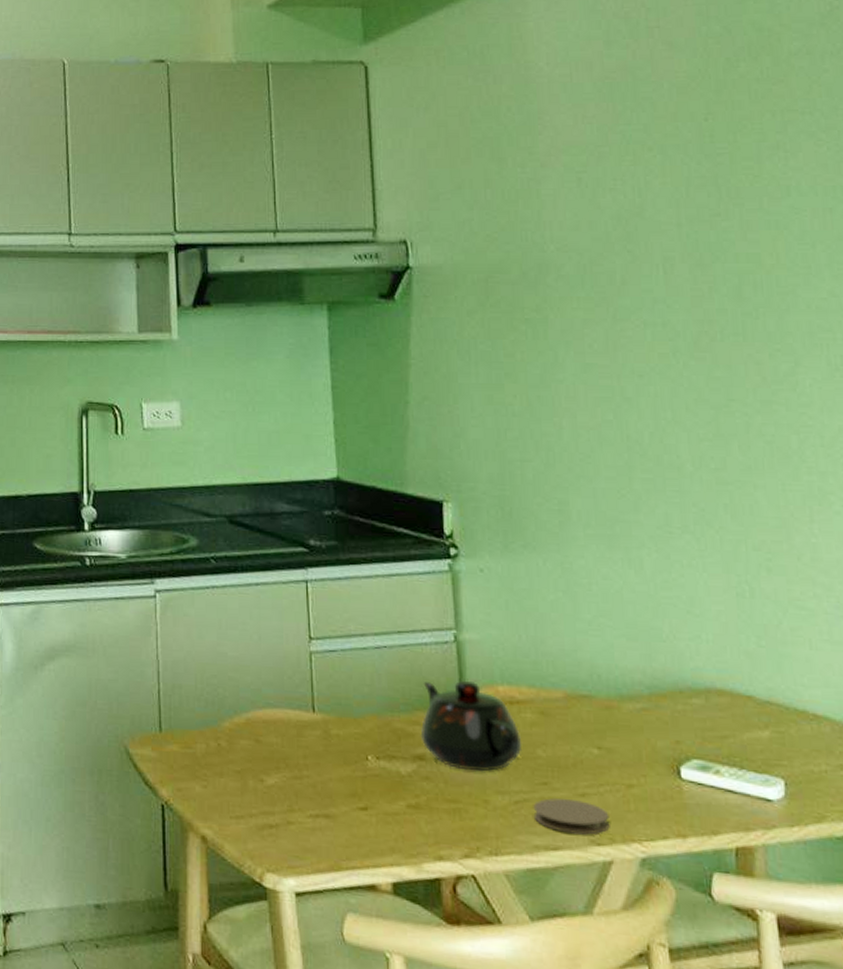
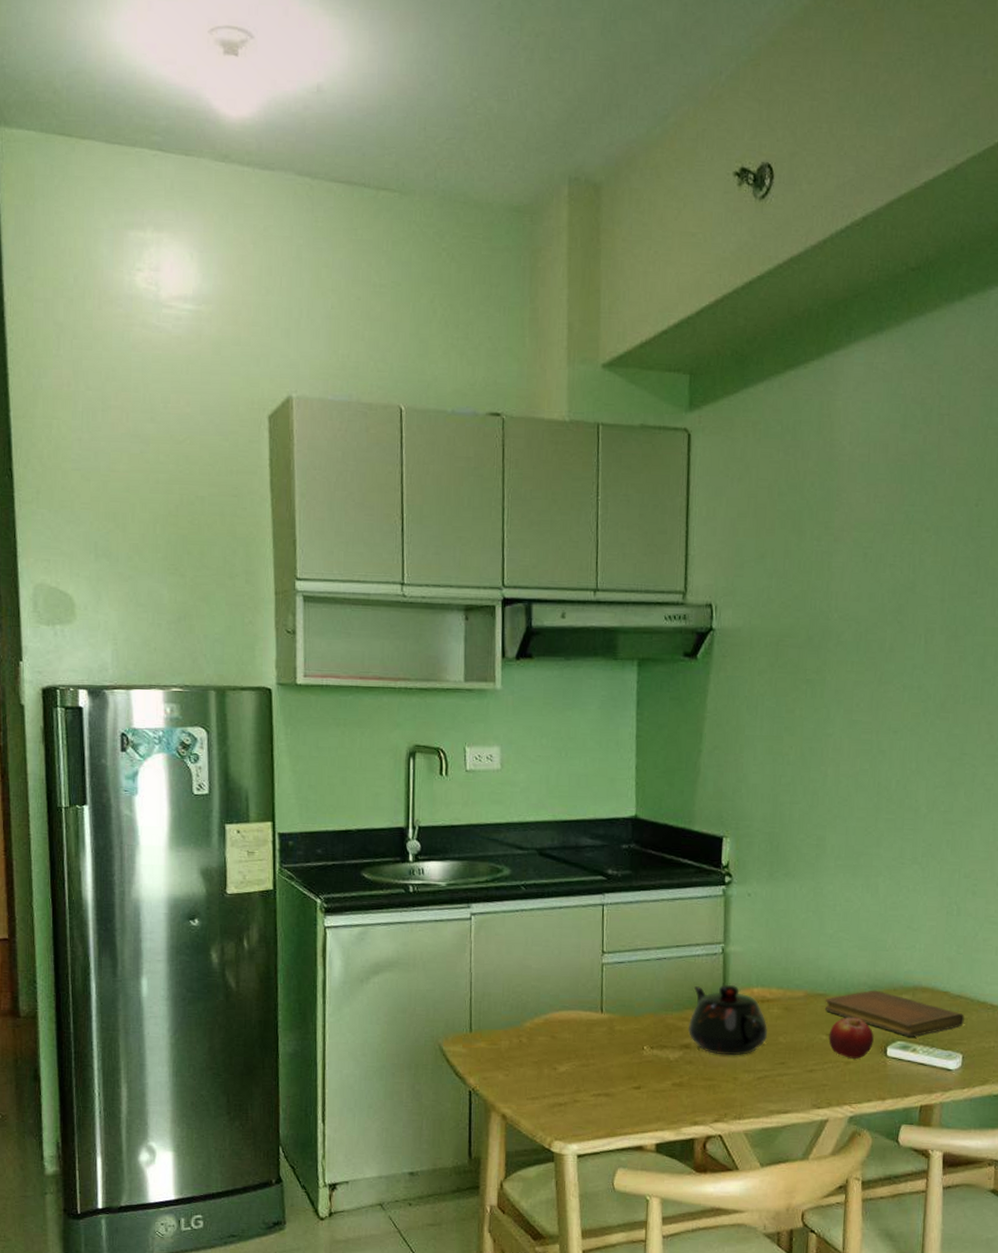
coaster: present [533,798,610,835] -> none [771,1074,829,1101]
notebook: none [591,691,780,755] -> present [825,990,965,1037]
fruit: none [601,726,662,781] -> present [828,1017,874,1059]

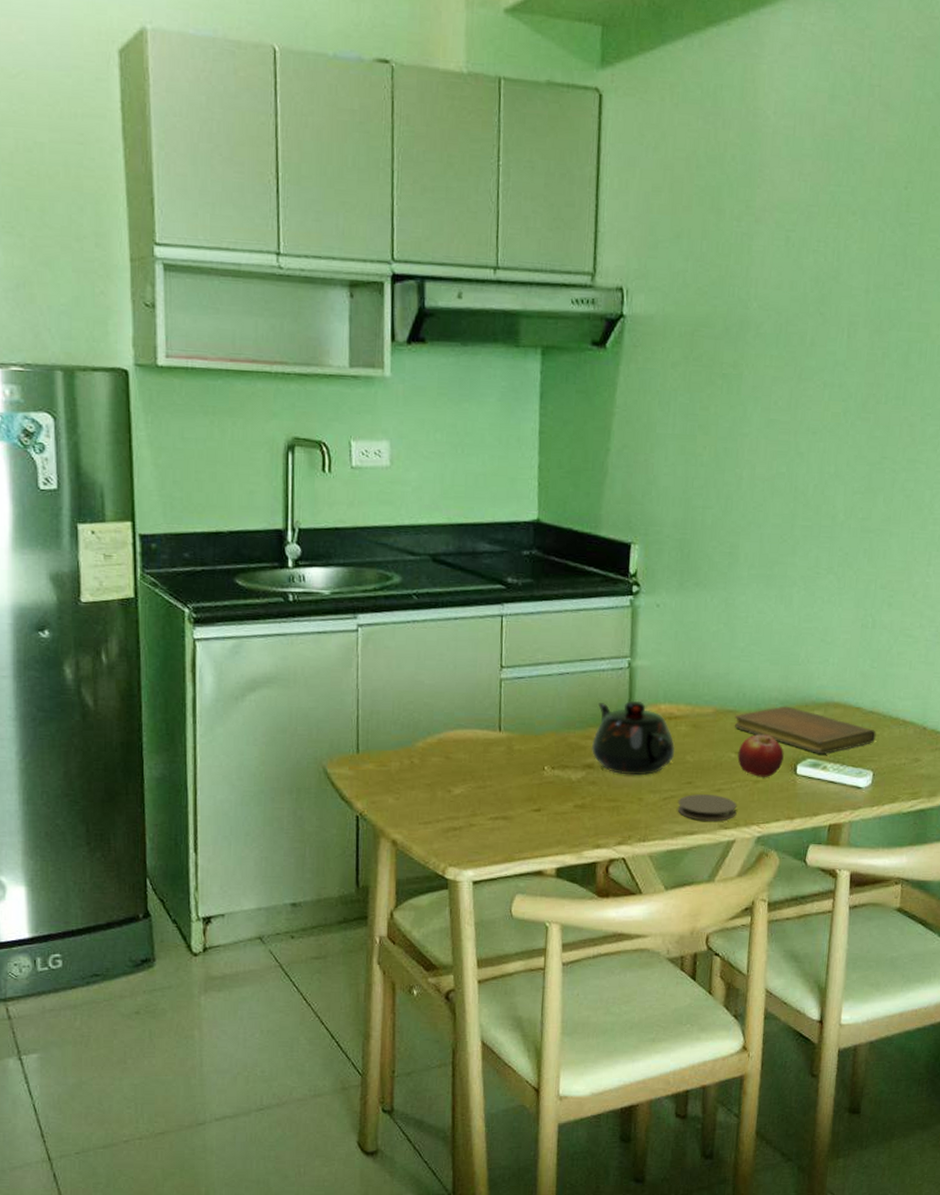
coaster: none [771,1074,829,1101] -> present [677,794,737,821]

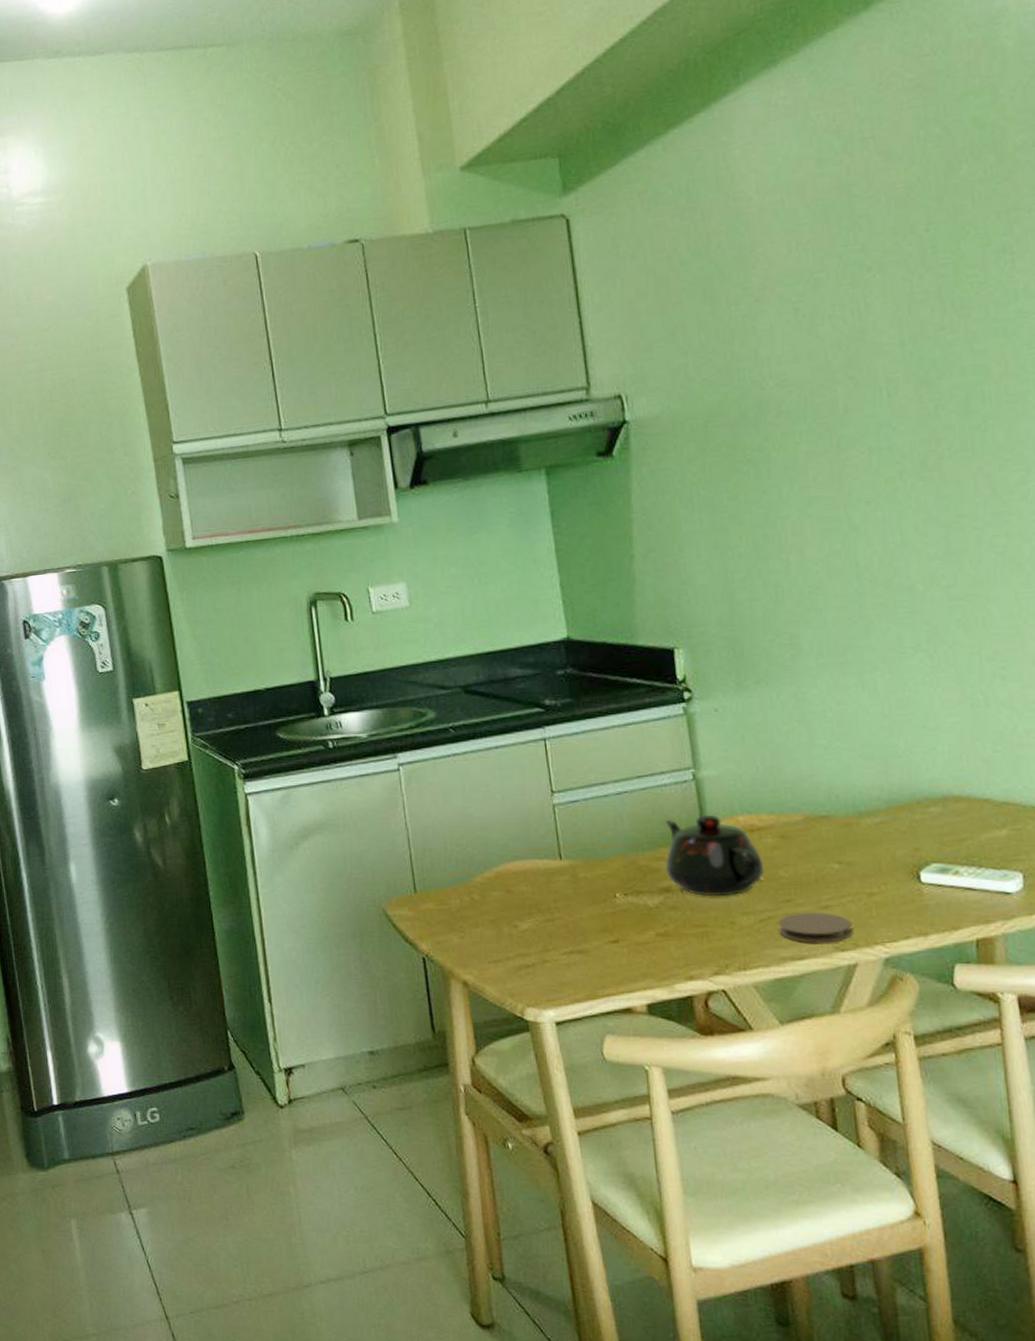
notebook: present [734,706,876,755] -> none [830,805,1018,858]
fruit: present [737,734,784,777] -> none [841,839,901,889]

